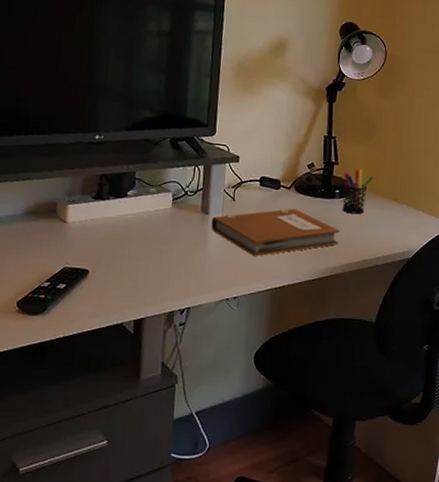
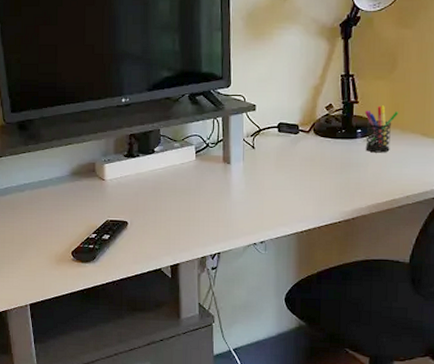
notebook: present [211,208,340,257] -> none [234,152,365,201]

